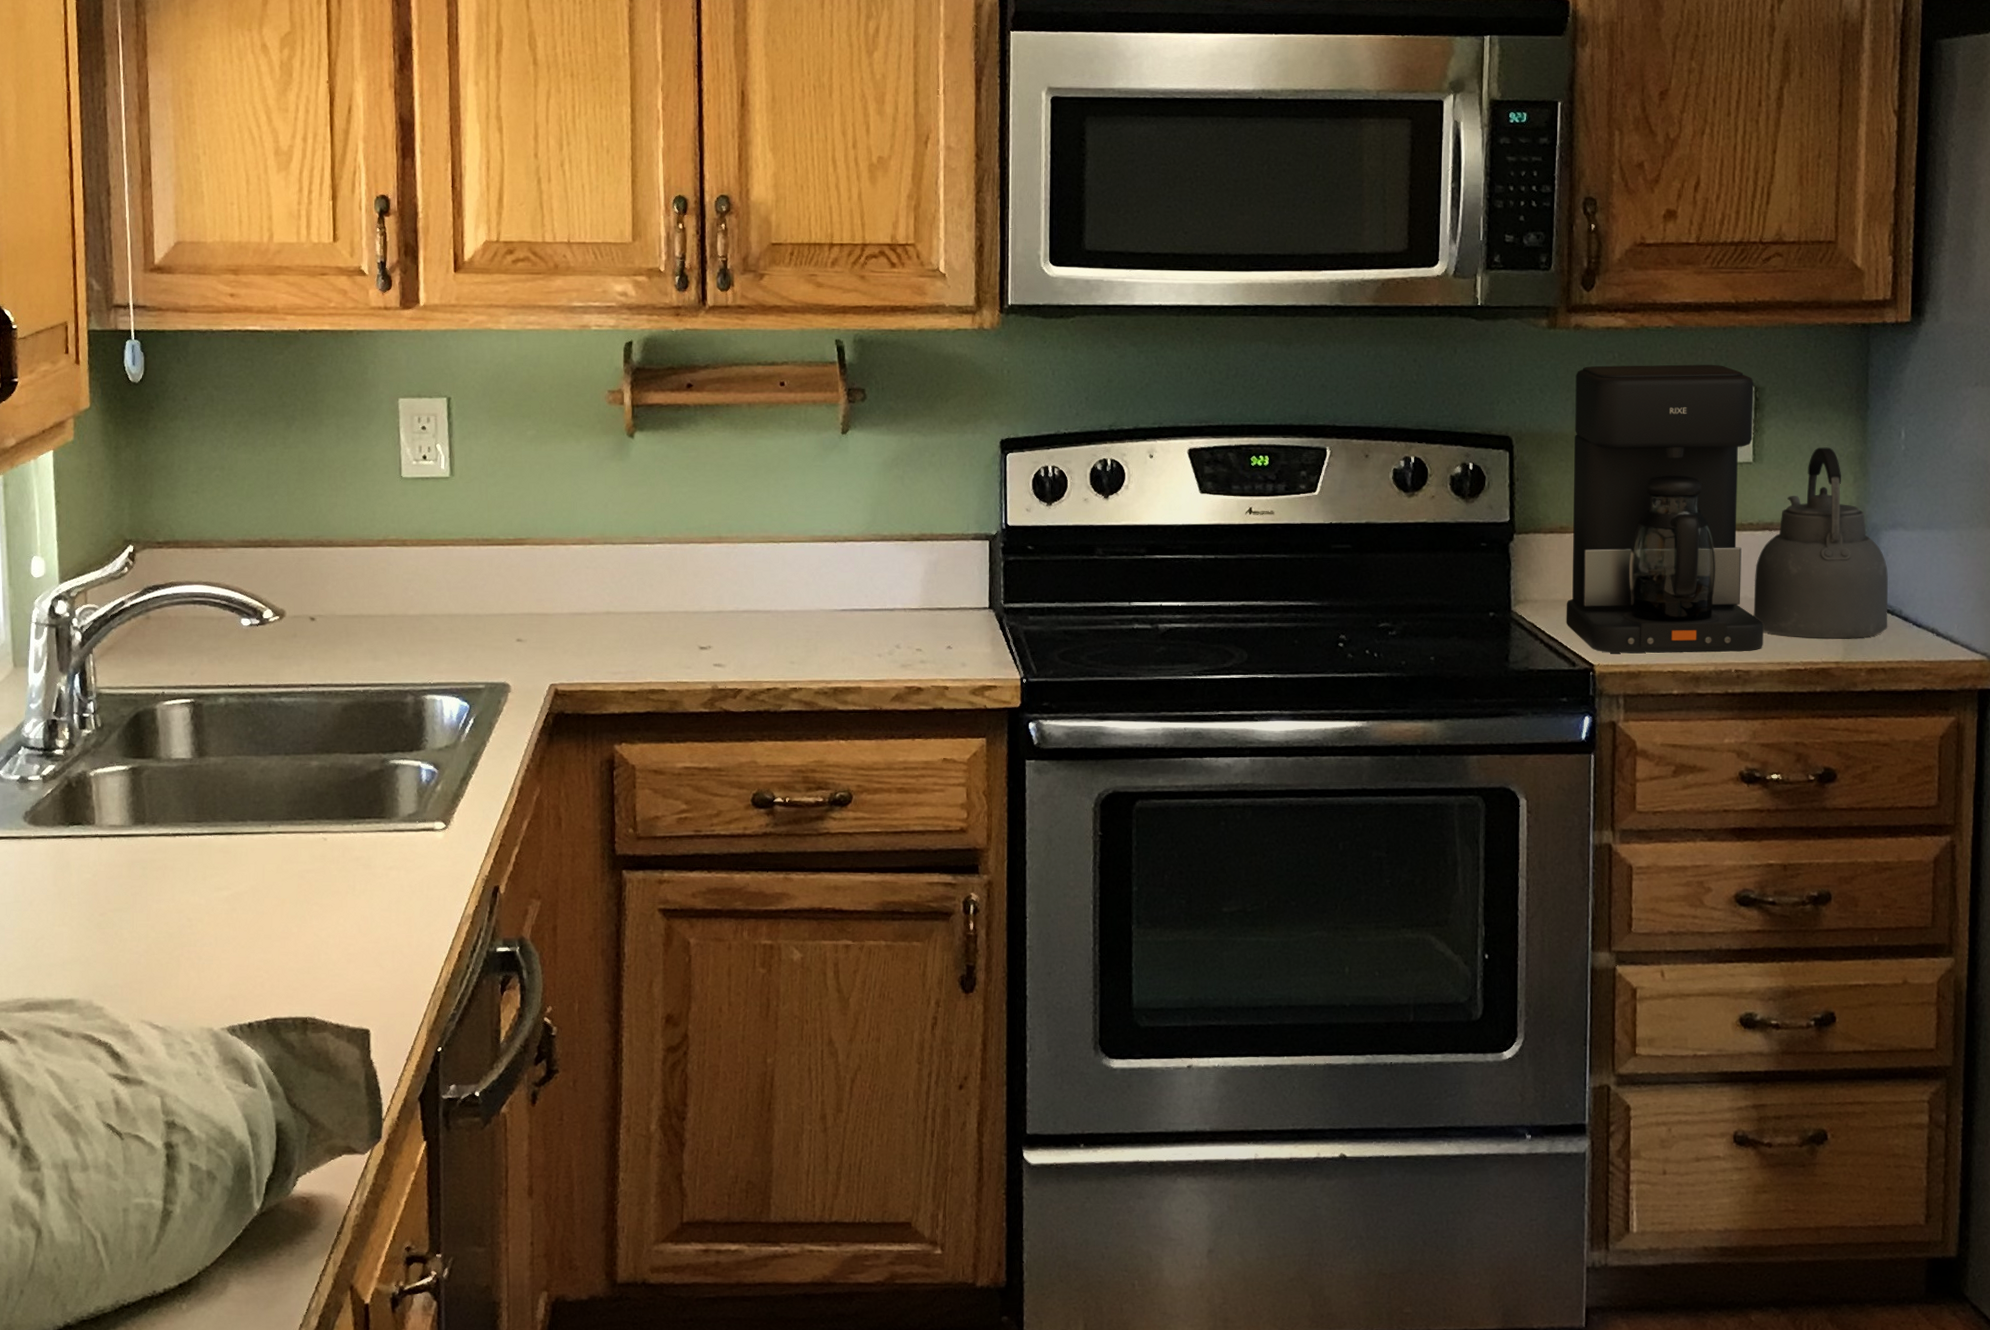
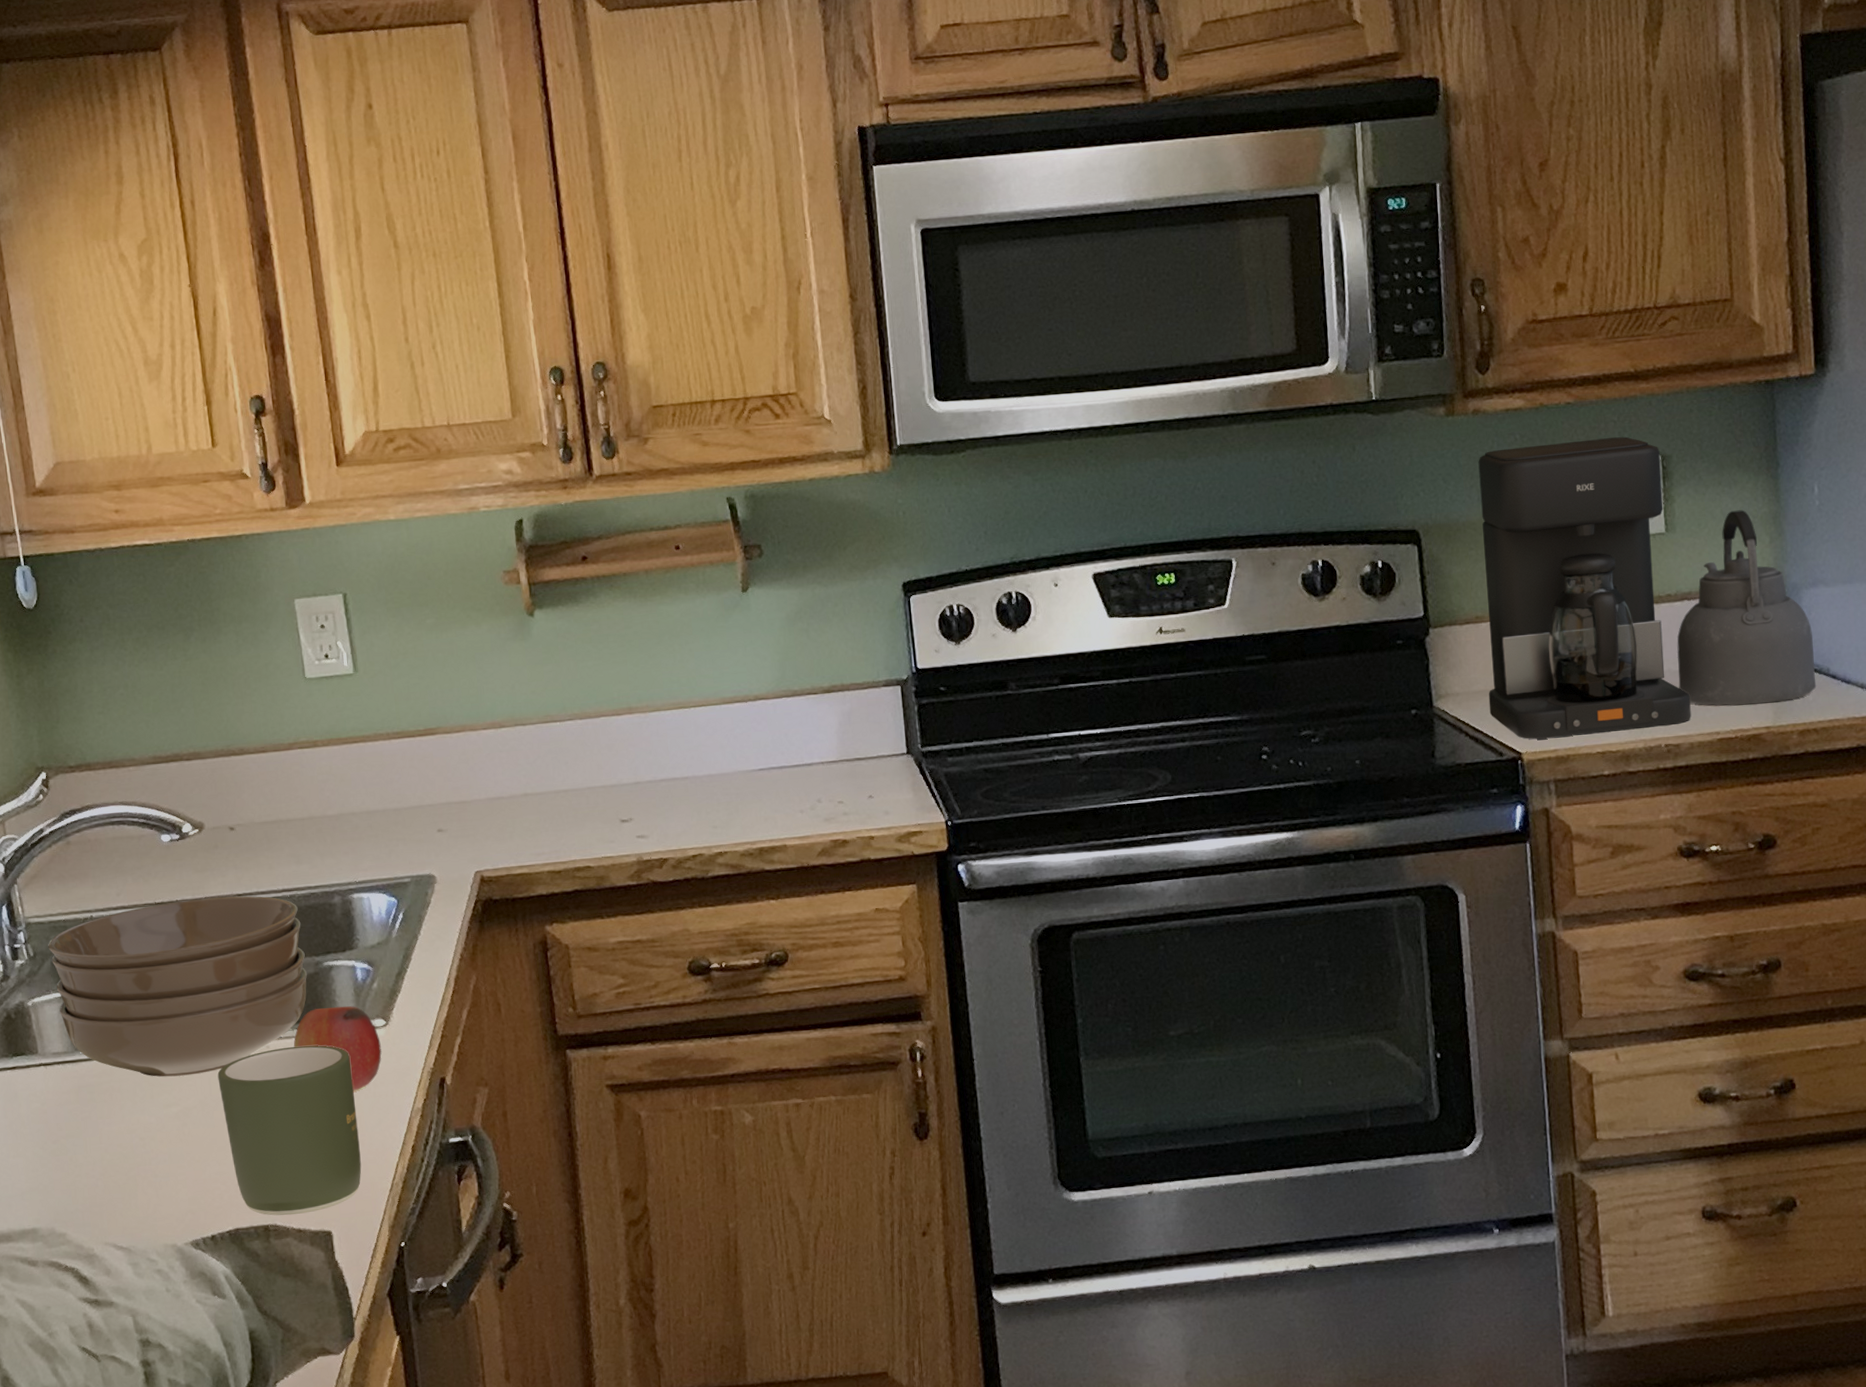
bowl: none [117,685,373,860] -> present [48,896,308,1077]
mug: none [272,841,407,1010] -> present [217,1045,362,1216]
fruit: none [351,805,438,891] -> present [293,1006,382,1091]

